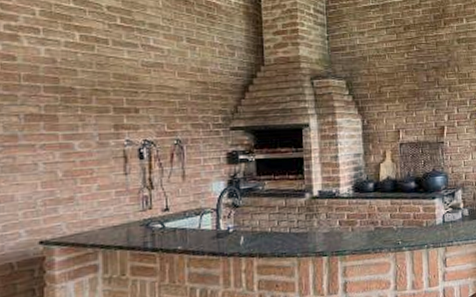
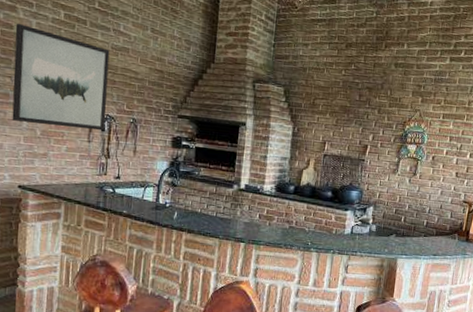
wall art: none [19,52,144,165] -> present [12,23,110,131]

